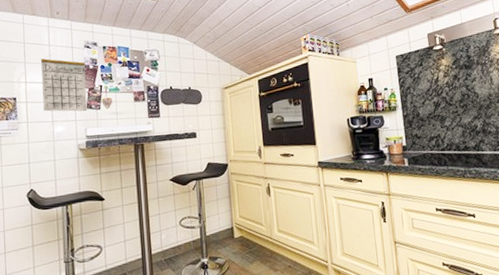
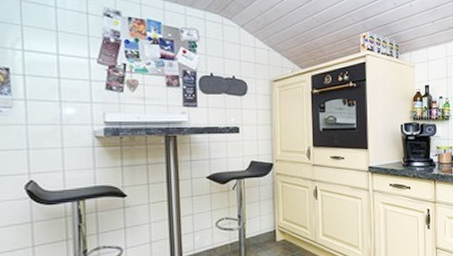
calendar: present [40,54,87,112] -> none [43,19,106,93]

